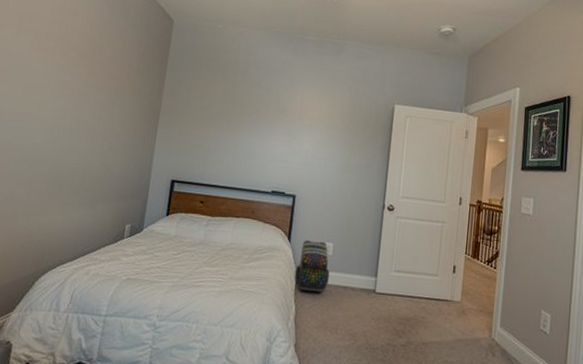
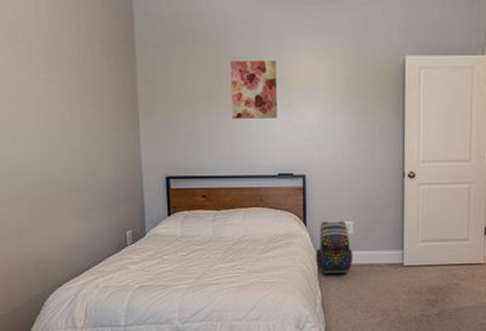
wall art: none [238,89,284,142] -> present [230,61,277,119]

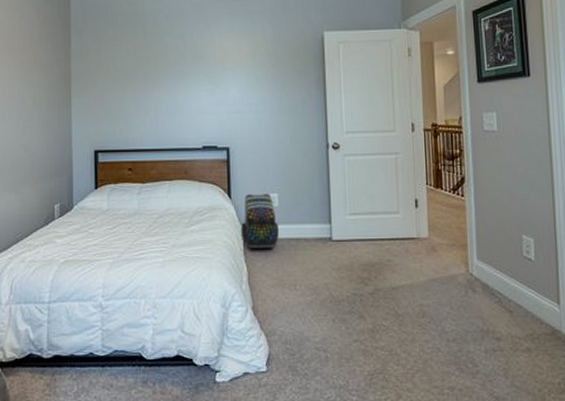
wall art: present [230,61,277,119] -> none [157,39,201,94]

